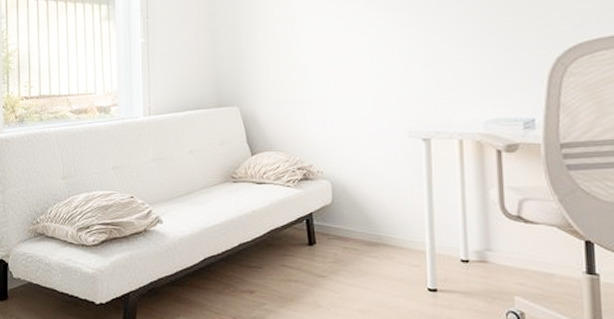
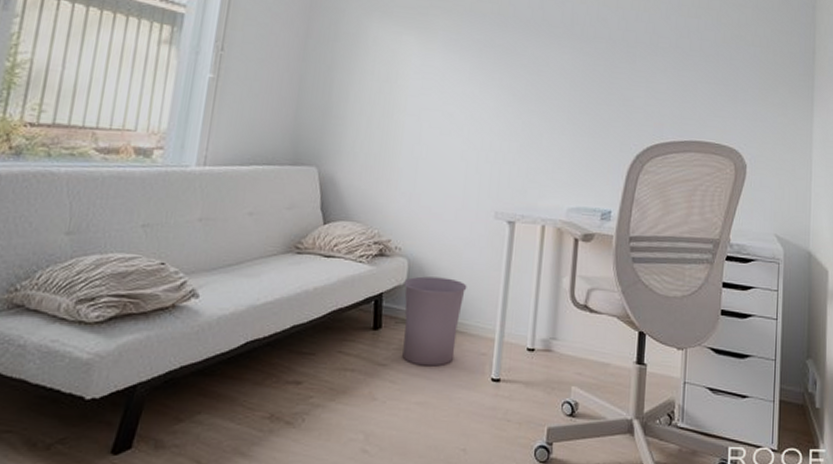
waste bin: none [330,196,391,278] -> present [402,276,467,367]

